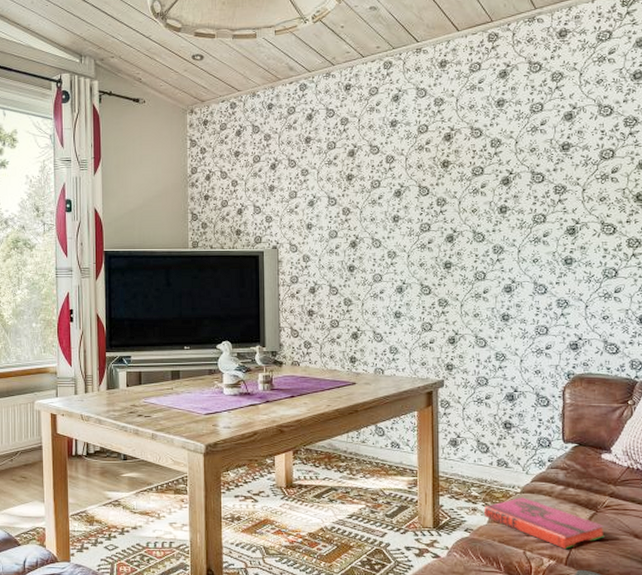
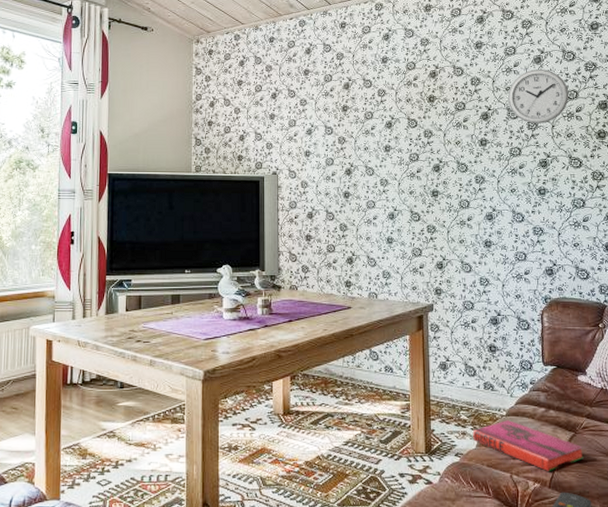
wall clock: none [533,127,604,187] -> present [508,69,569,123]

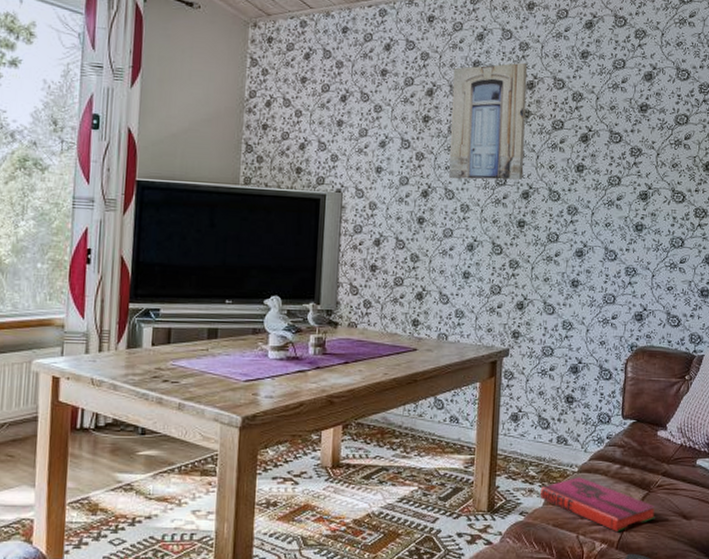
wall art: none [365,55,433,158] -> present [449,62,528,180]
wall clock: present [508,69,569,123] -> none [612,87,679,151]

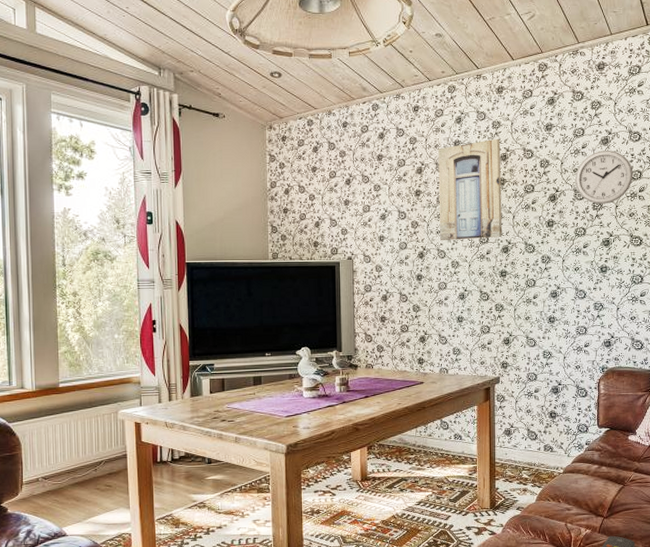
hardback book: present [540,477,656,533] -> none [533,477,630,520]
wall clock: none [612,87,679,151] -> present [575,151,634,204]

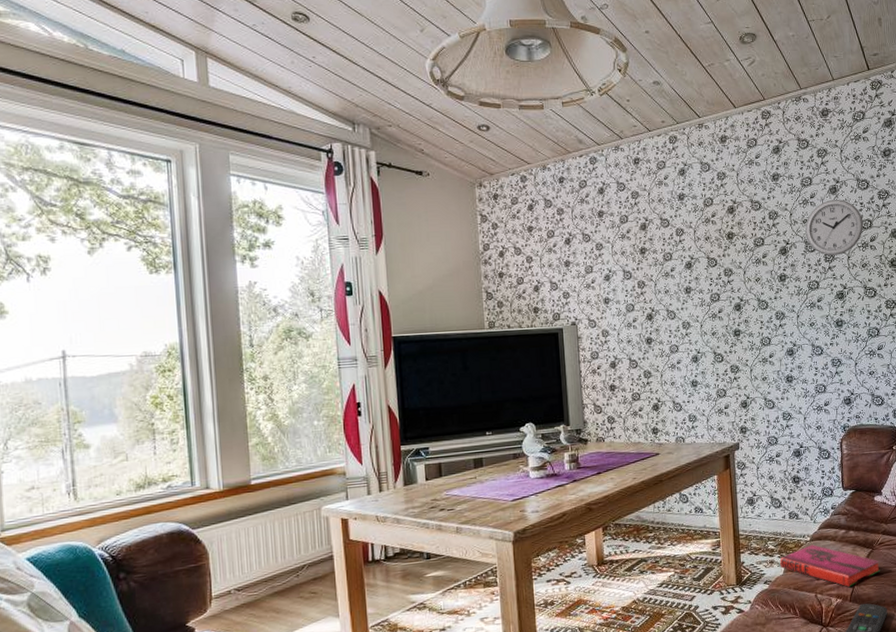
wall art: present [438,138,503,241] -> none [662,190,734,301]
hardback book: none [533,477,630,520] -> present [780,545,880,588]

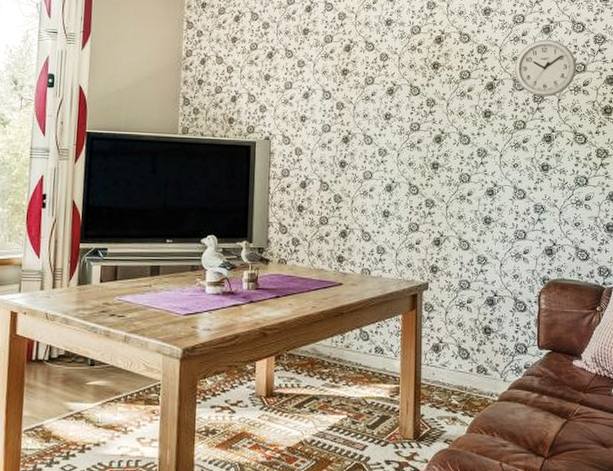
hardback book: present [780,545,880,588] -> none [464,406,575,460]

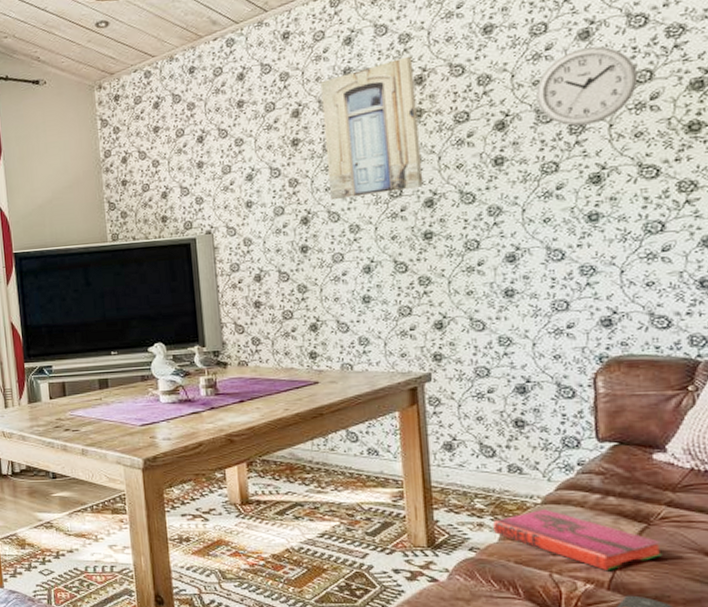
wall art: none [367,19,436,126] -> present [320,56,424,200]
hardback book: none [464,406,575,460] -> present [493,509,662,572]

